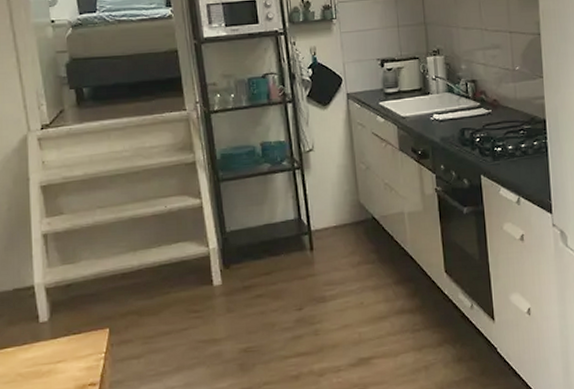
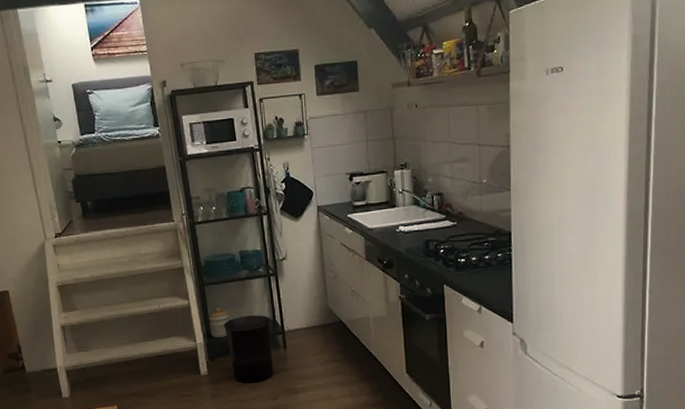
jar: none [223,206,249,242] -> present [208,307,230,339]
waste bin: none [241,213,299,293] -> present [223,315,274,383]

